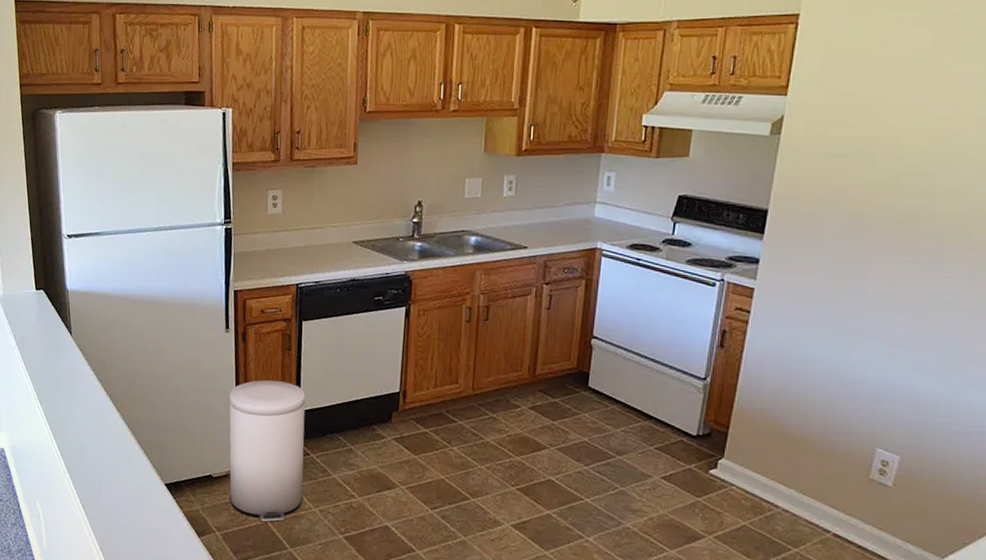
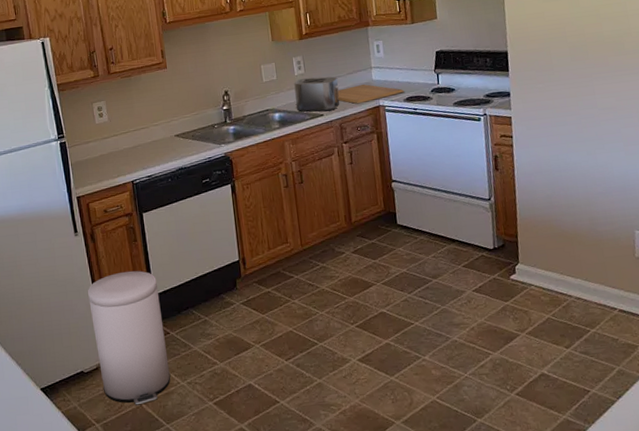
toaster: none [497,202,554,244] -> present [294,76,340,112]
chopping board: none [549,219,631,242] -> present [337,84,405,104]

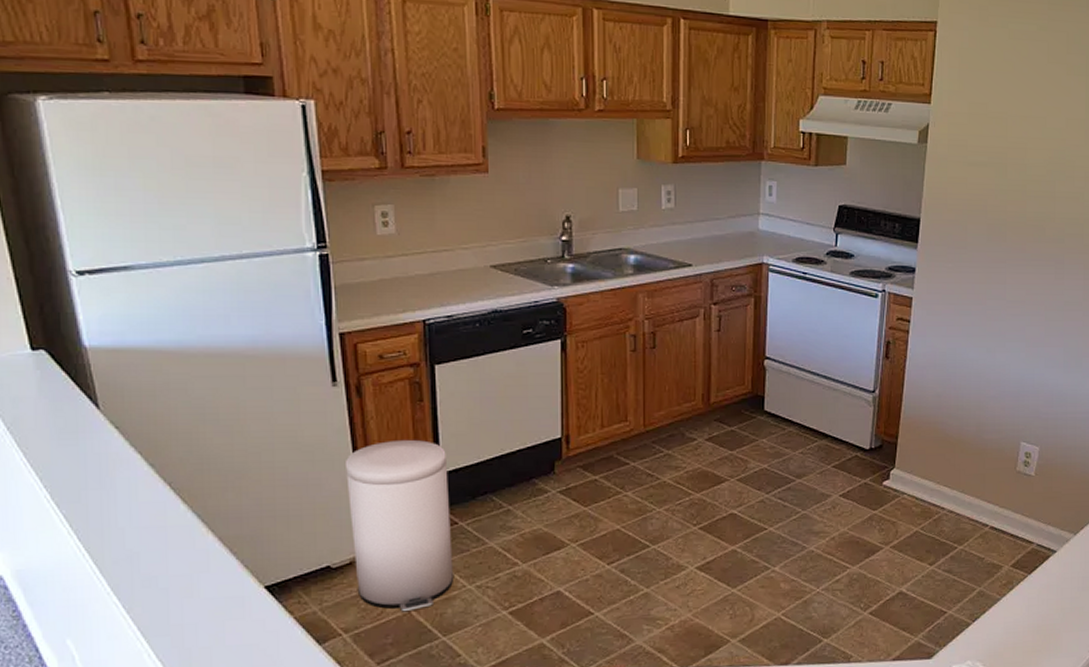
toaster: present [294,76,340,112] -> none [658,215,717,261]
chopping board: present [337,84,405,104] -> none [713,232,796,258]

